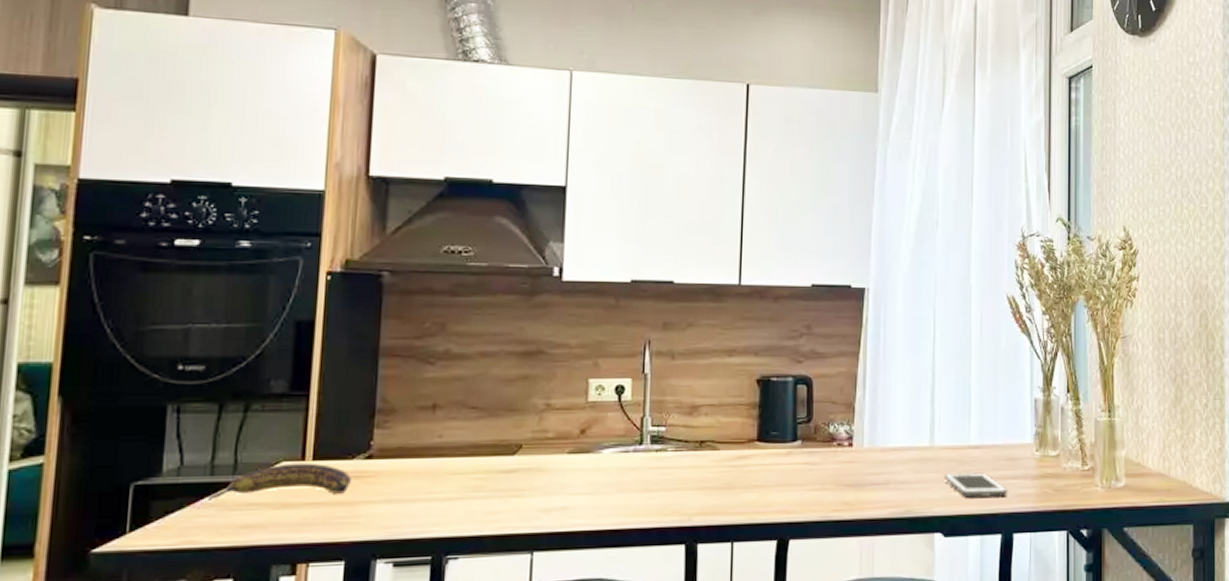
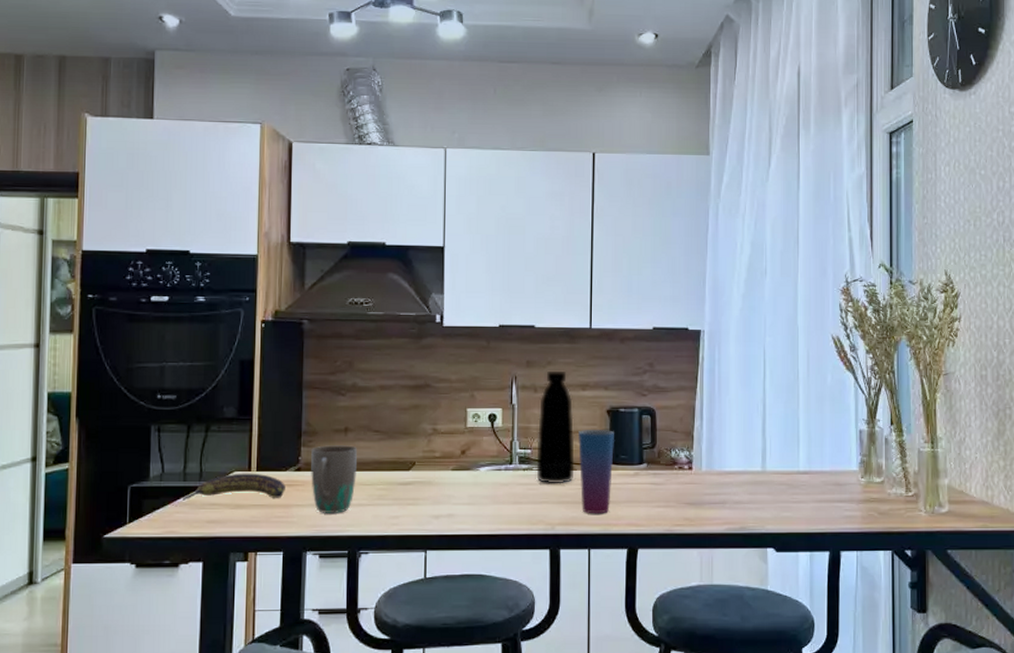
mug: none [385,426,448,511] -> present [311,445,357,513]
bottle: none [671,335,718,468] -> present [536,372,575,484]
cup: none [722,402,764,501] -> present [578,430,614,514]
cell phone: present [943,471,1009,498] -> none [774,494,836,518]

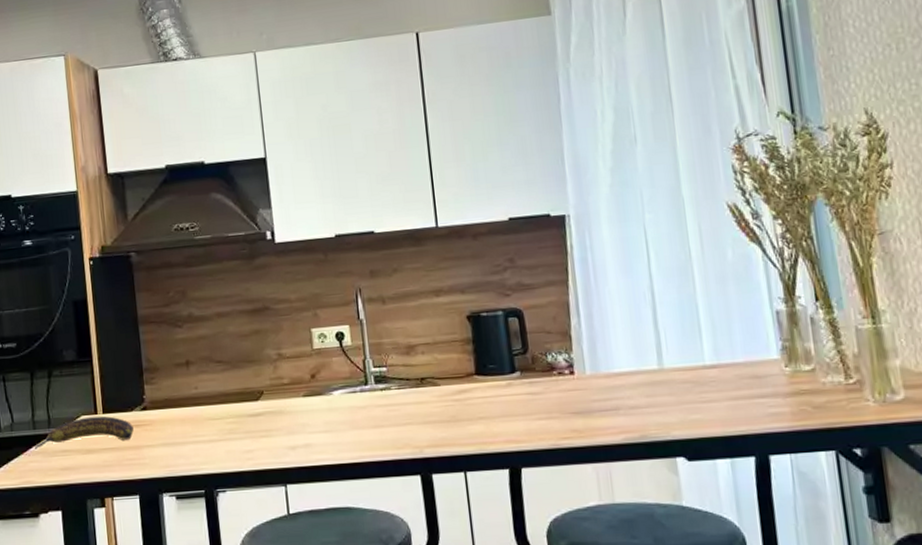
mug: present [311,445,357,513] -> none [155,379,204,452]
bottle: present [536,372,575,484] -> none [389,278,439,404]
cup: present [578,430,614,514] -> none [437,338,484,433]

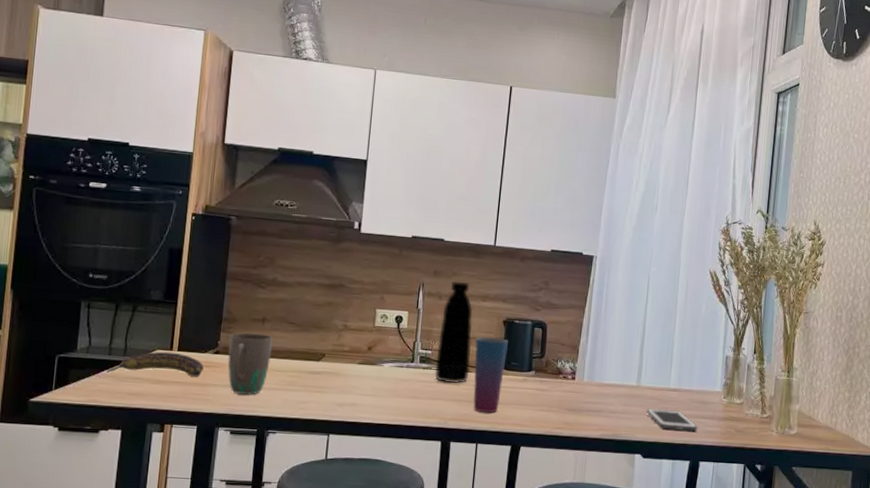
mug: none [155,379,204,452] -> present [228,332,272,395]
bottle: none [389,278,439,404] -> present [435,282,473,384]
cup: none [437,338,484,433] -> present [473,336,508,413]
cell phone: none [678,392,758,420] -> present [646,408,699,432]

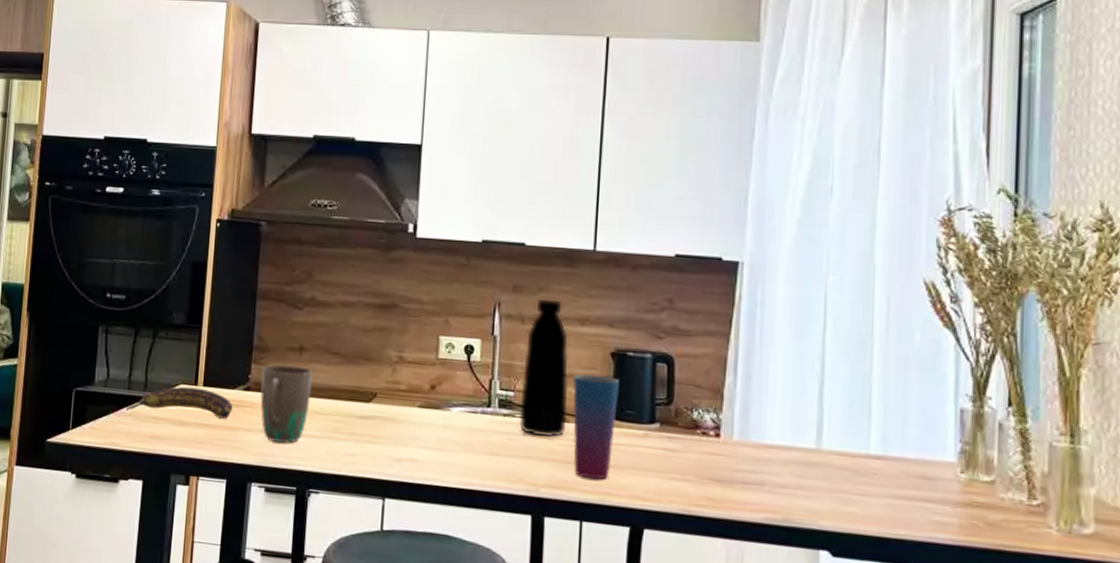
cell phone: present [646,408,699,432] -> none [833,483,921,521]

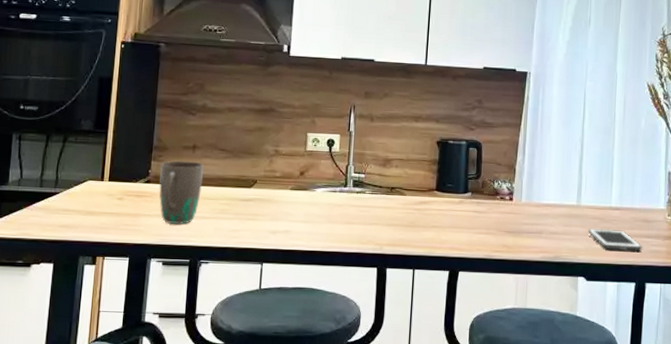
banana: present [125,386,233,419] -> none [37,182,135,207]
bottle: present [519,300,569,438] -> none [369,103,406,208]
cup: present [573,374,619,480] -> none [409,158,443,238]
cell phone: none [833,483,921,521] -> present [587,228,643,252]

